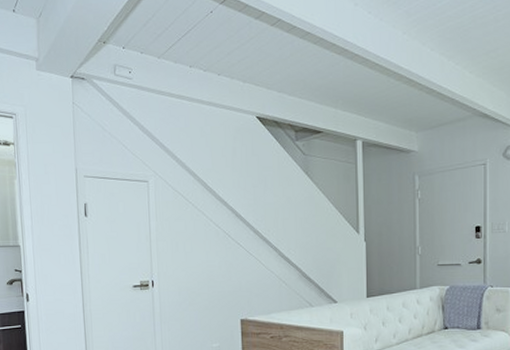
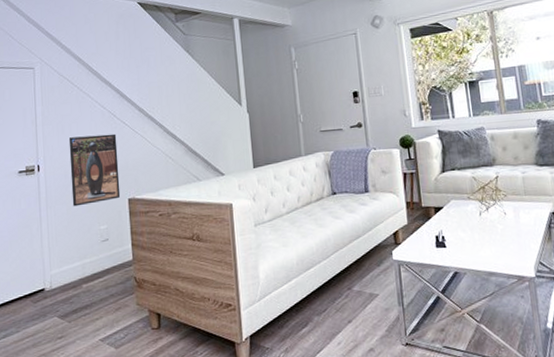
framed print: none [183,254,233,324] -> present [68,133,121,207]

